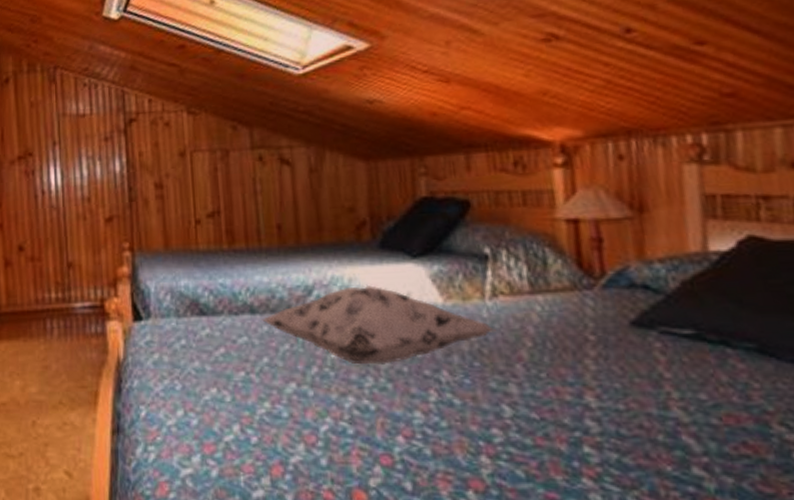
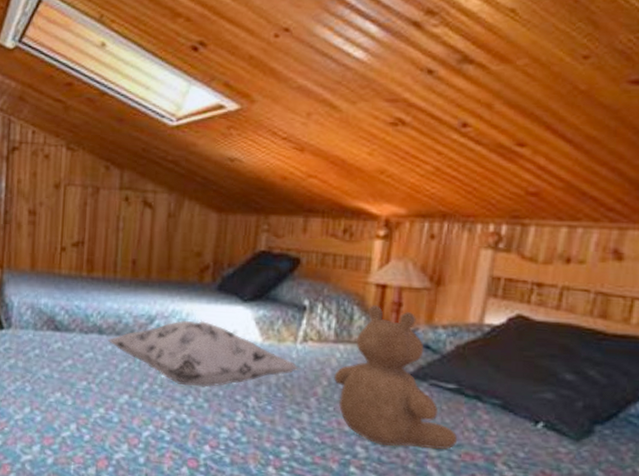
teddy bear: none [538,244,713,414] -> present [334,305,458,449]

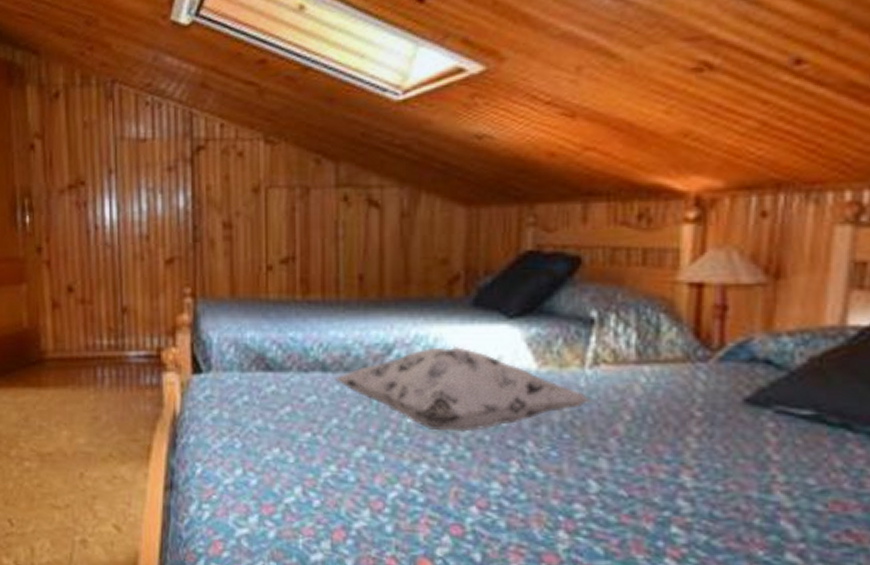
teddy bear: present [334,305,458,449] -> none [640,311,822,498]

